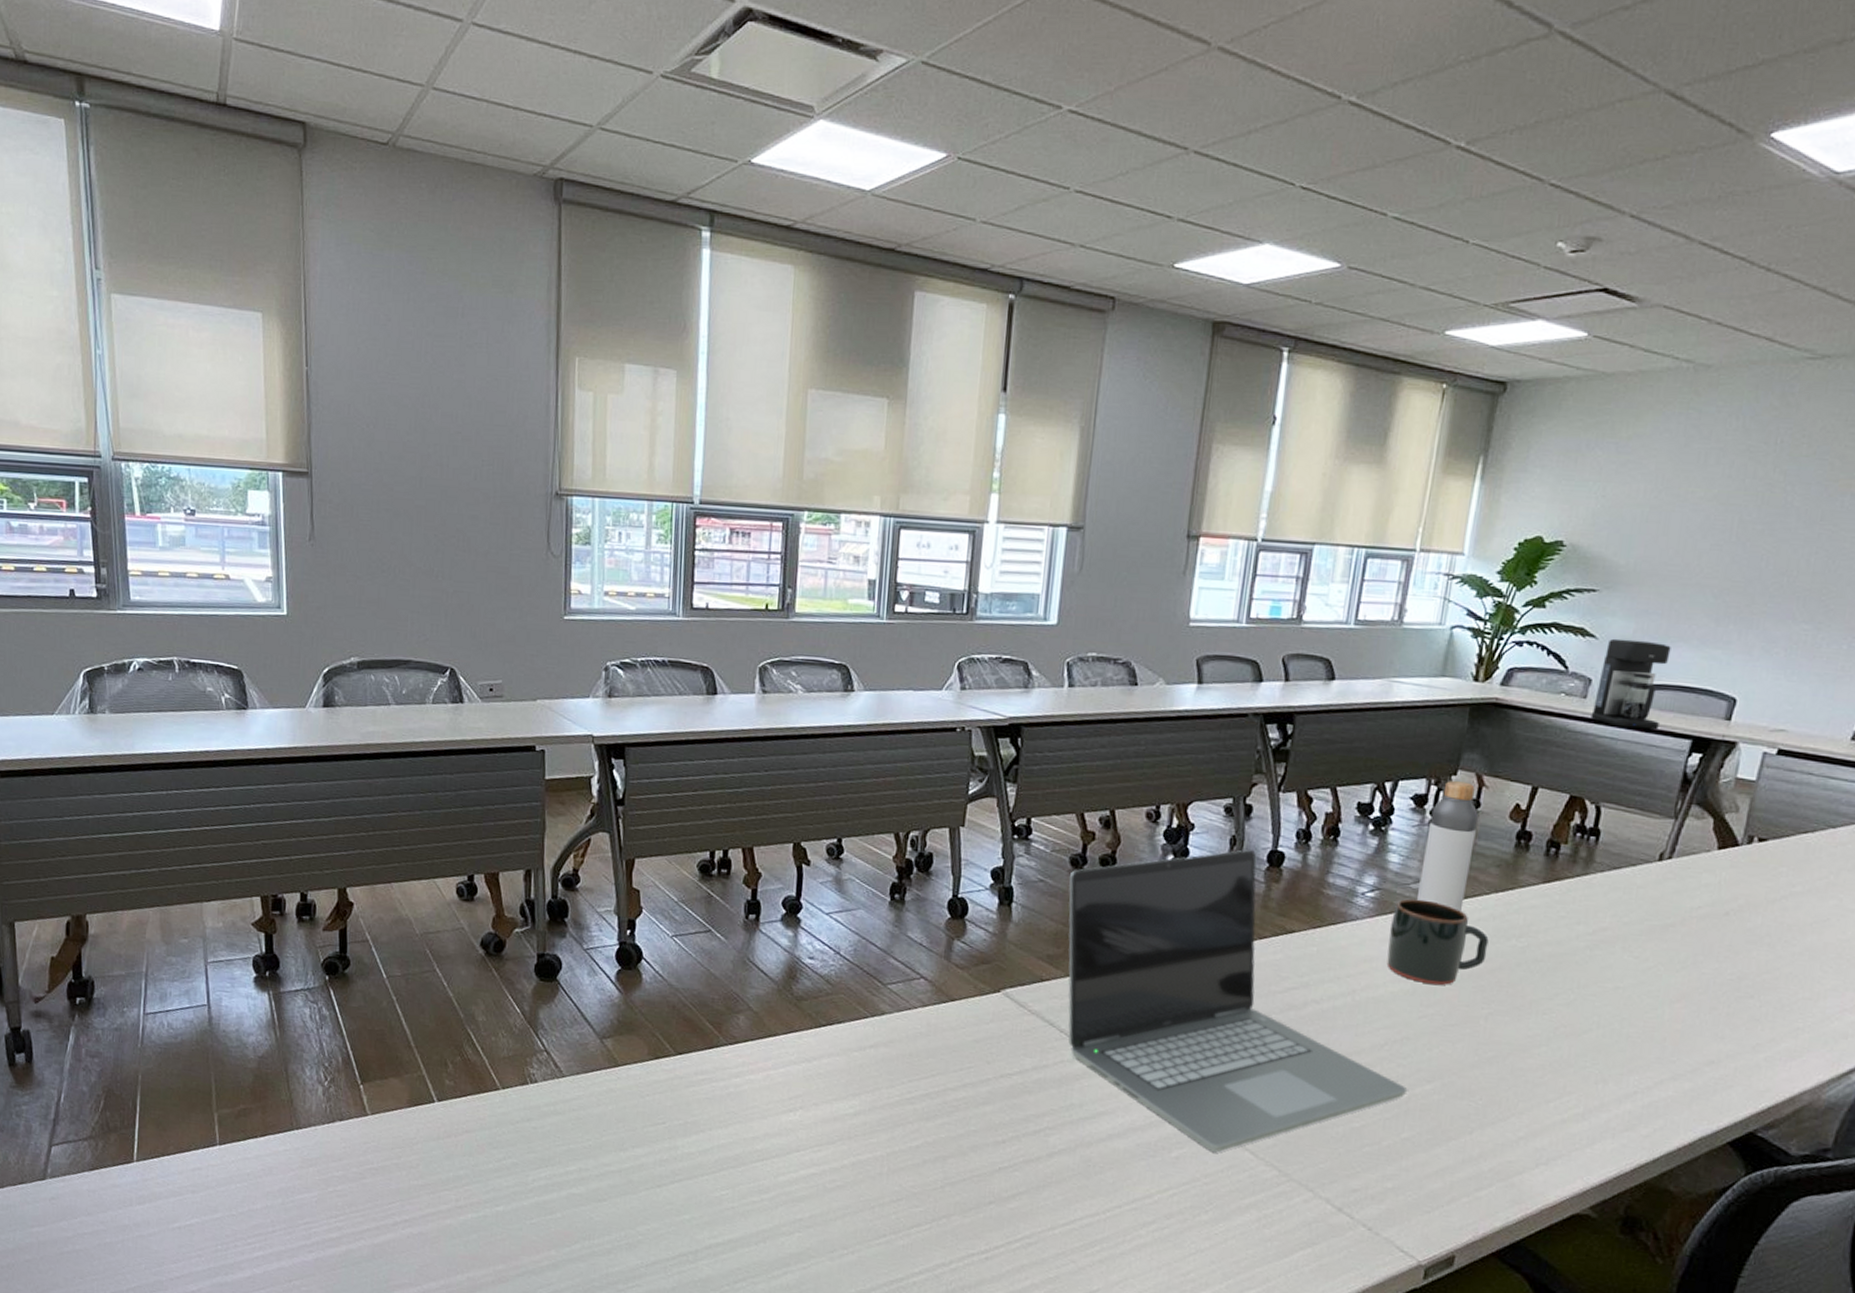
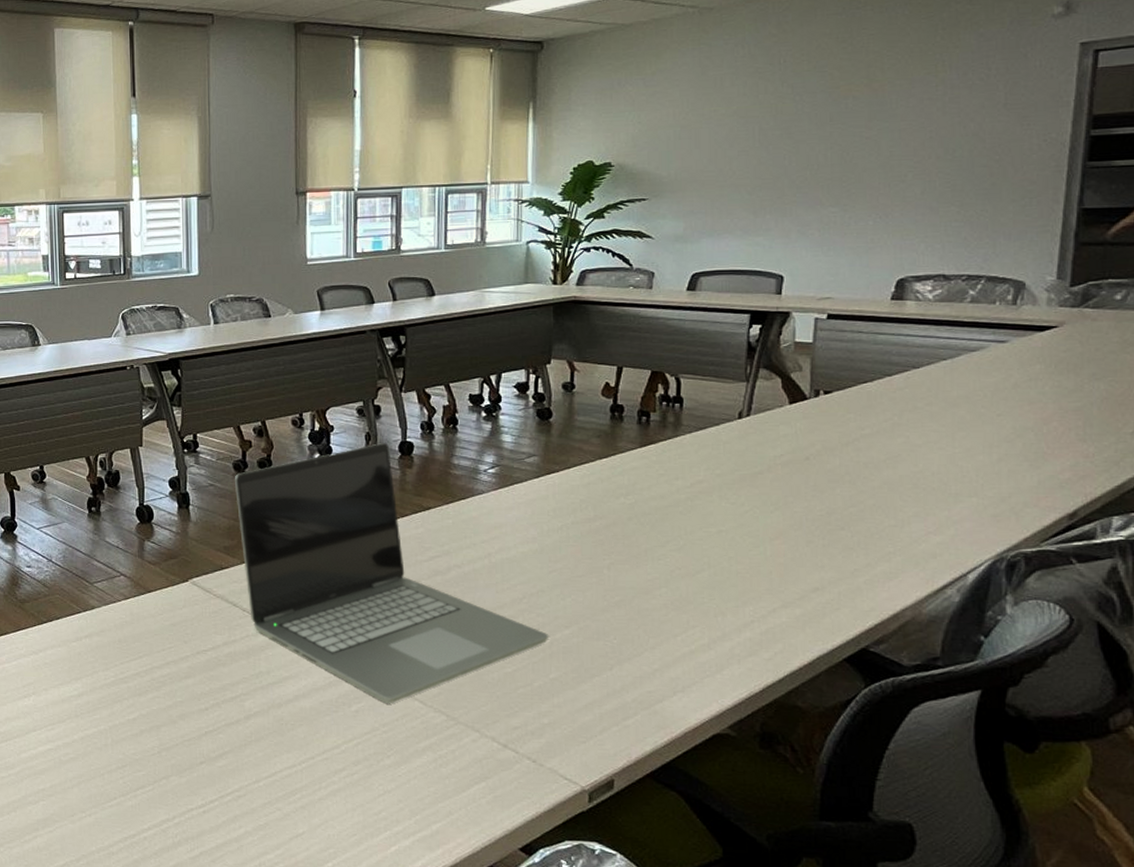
mug: present [1386,898,1489,985] -> none [512,471,601,542]
bottle: present [1416,780,1479,912] -> none [531,368,576,478]
coffee maker: present [1590,638,1671,730] -> none [658,236,719,310]

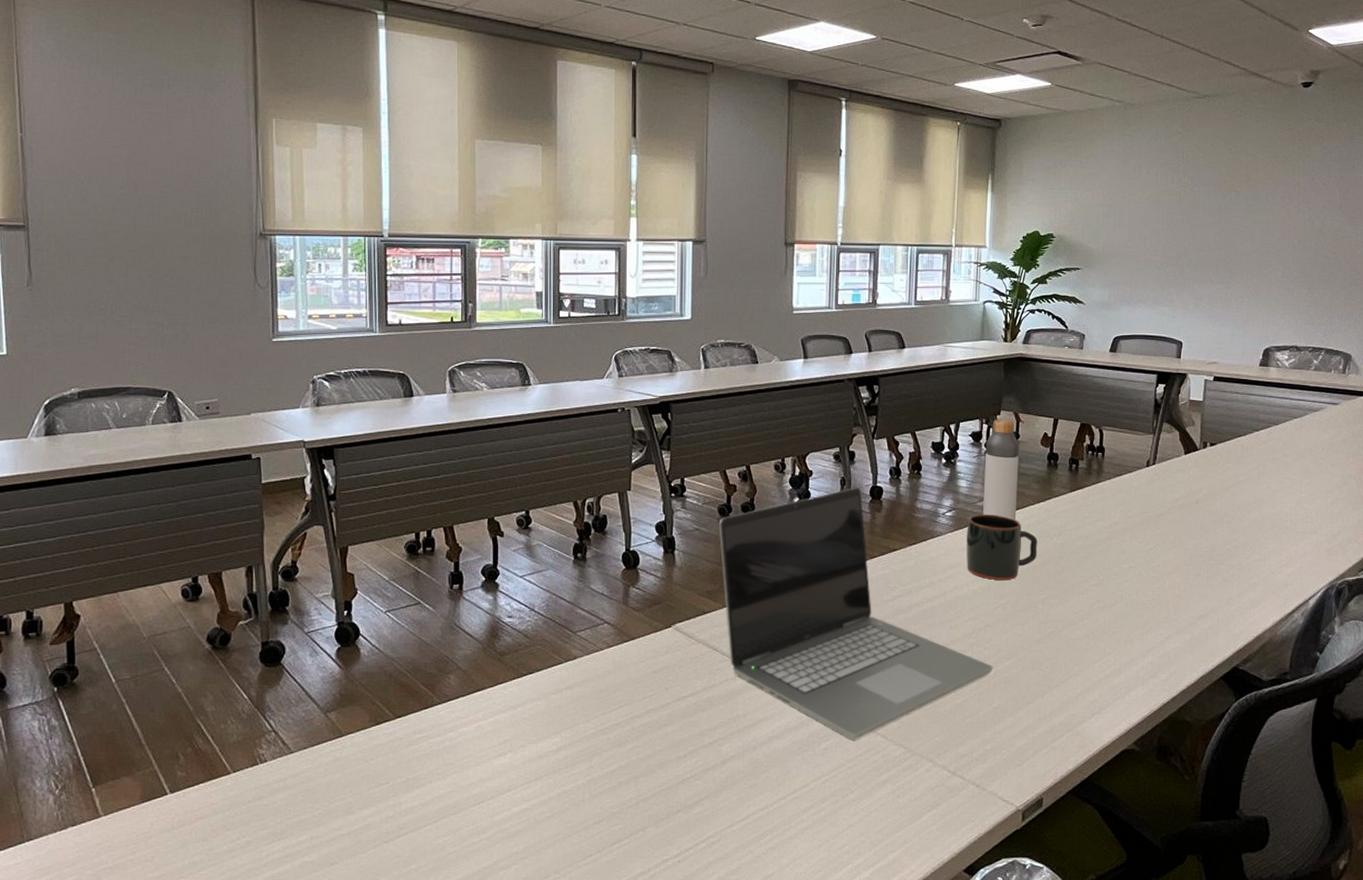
mug: none [512,471,601,542] -> present [966,514,1038,580]
bottle: none [531,368,576,478] -> present [982,418,1020,521]

